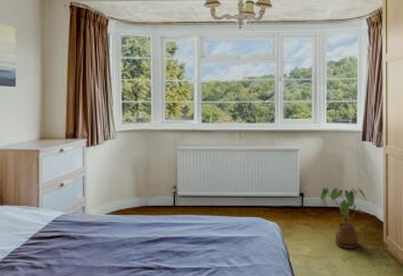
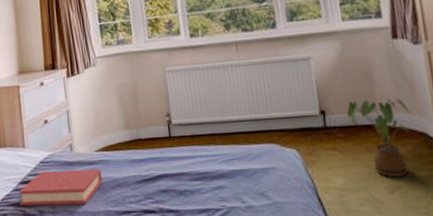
hardback book: none [29,229,110,260] -> present [19,169,103,207]

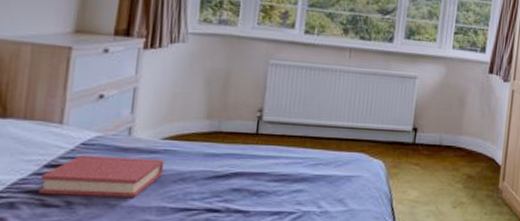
house plant: present [347,96,409,178] -> none [436,122,486,195]

